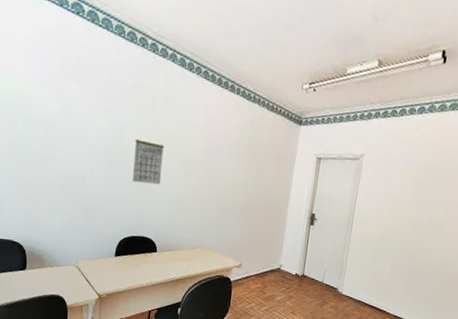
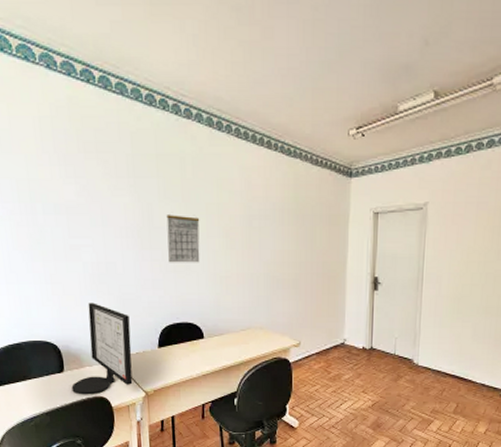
computer monitor: none [31,210,91,293] -> present [71,303,133,395]

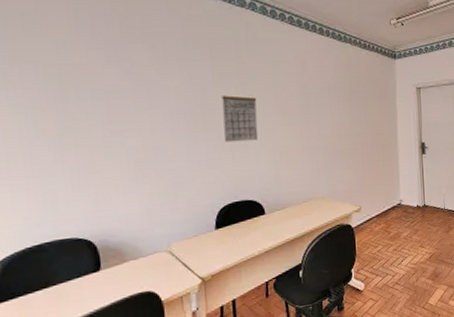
computer monitor: present [71,303,133,395] -> none [110,189,187,294]

